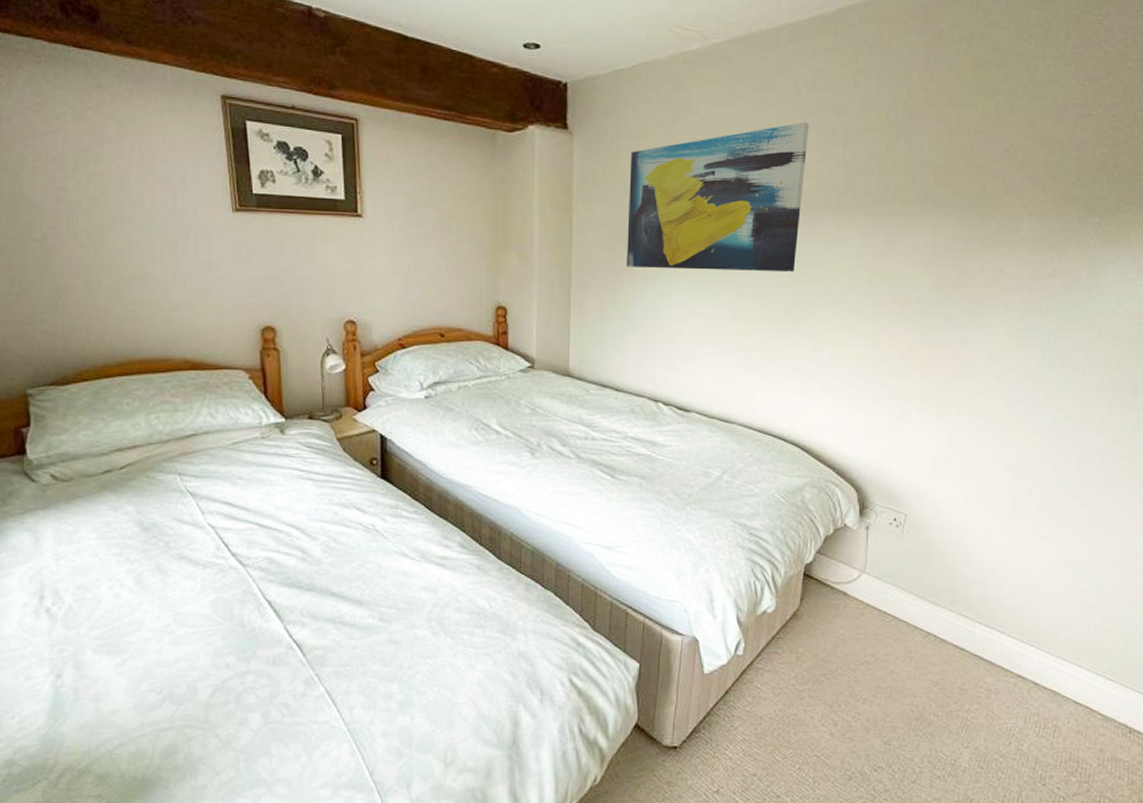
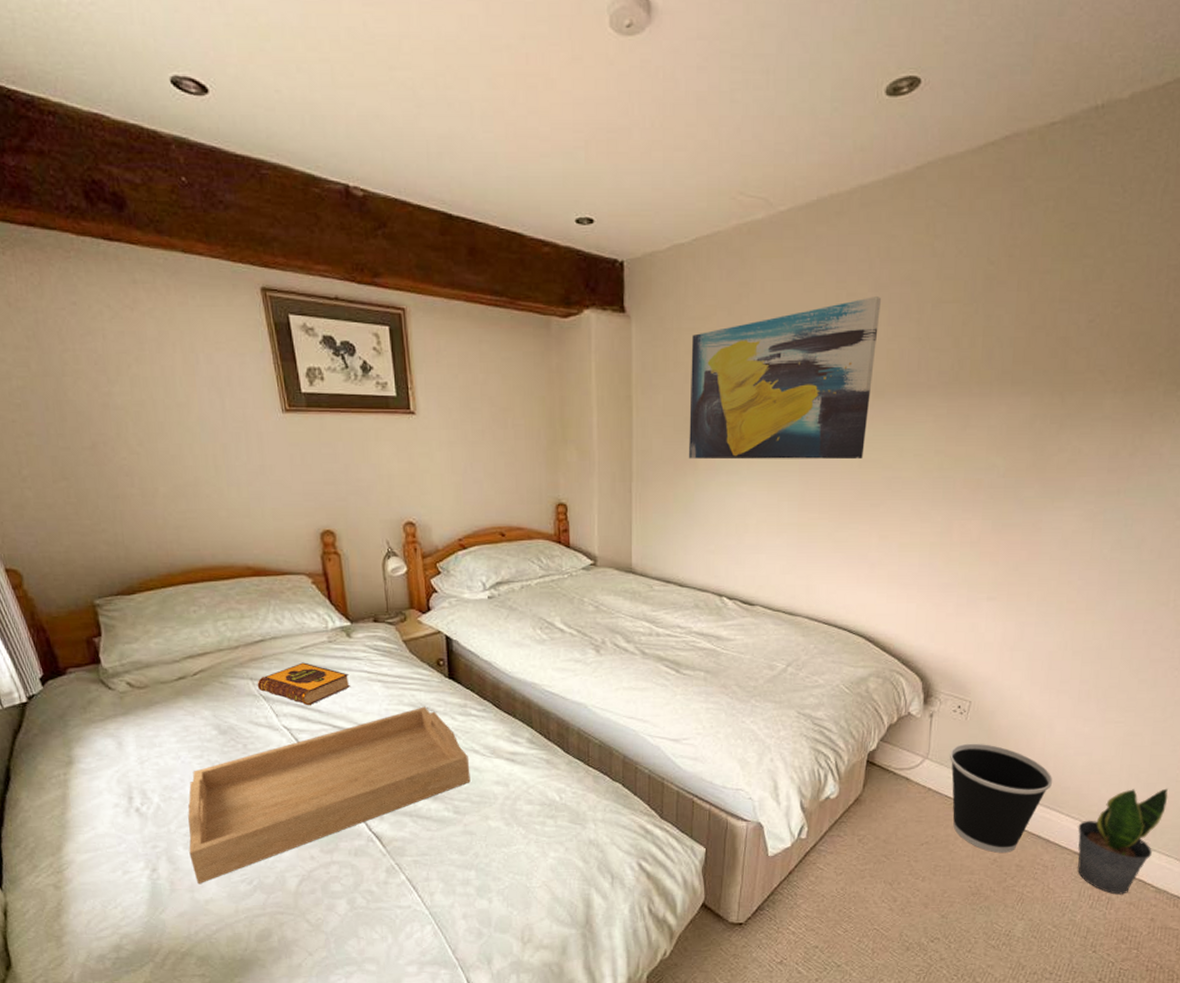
serving tray: none [98,507,398,693] -> present [188,706,471,885]
hardback book: none [185,458,280,504] -> present [257,662,350,706]
wastebasket: none [887,557,992,674] -> present [950,743,1053,853]
potted plant: none [1020,609,1109,722] -> present [1077,788,1168,895]

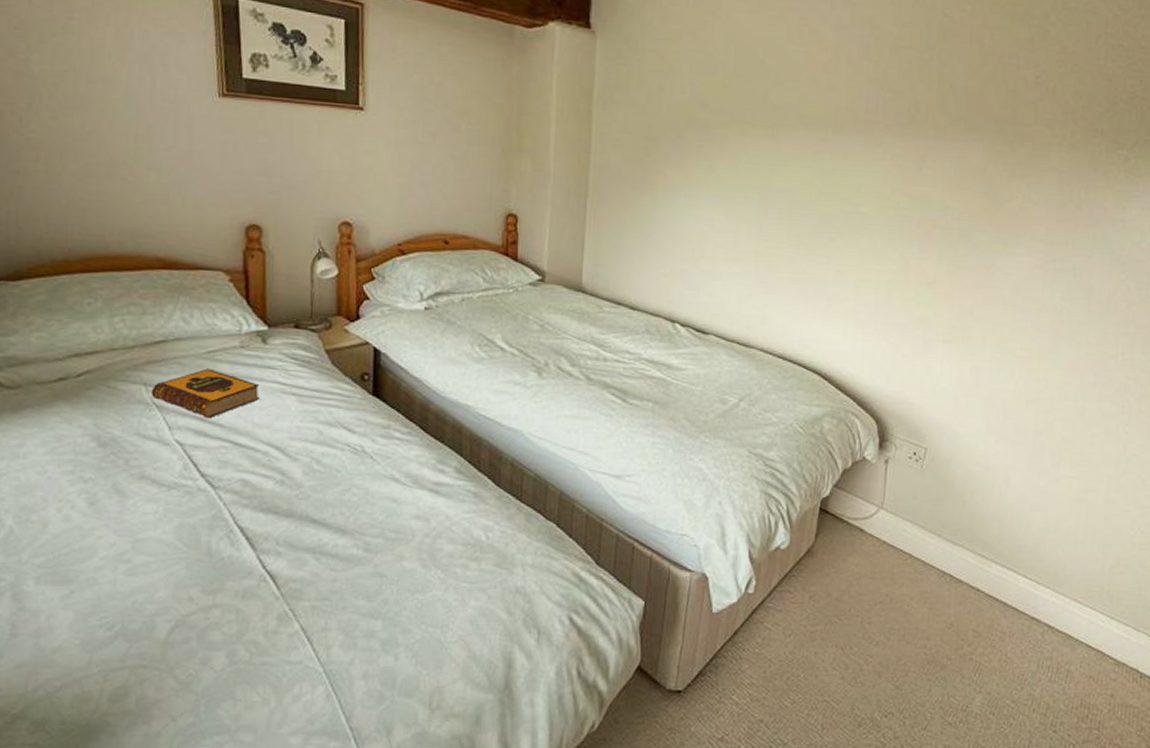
serving tray: present [188,706,471,885] -> none [40,425,387,629]
wall art: present [689,297,881,460] -> none [647,36,842,192]
wastebasket: present [950,743,1053,853] -> none [905,493,1010,616]
potted plant: present [1077,788,1168,895] -> none [1035,550,1124,667]

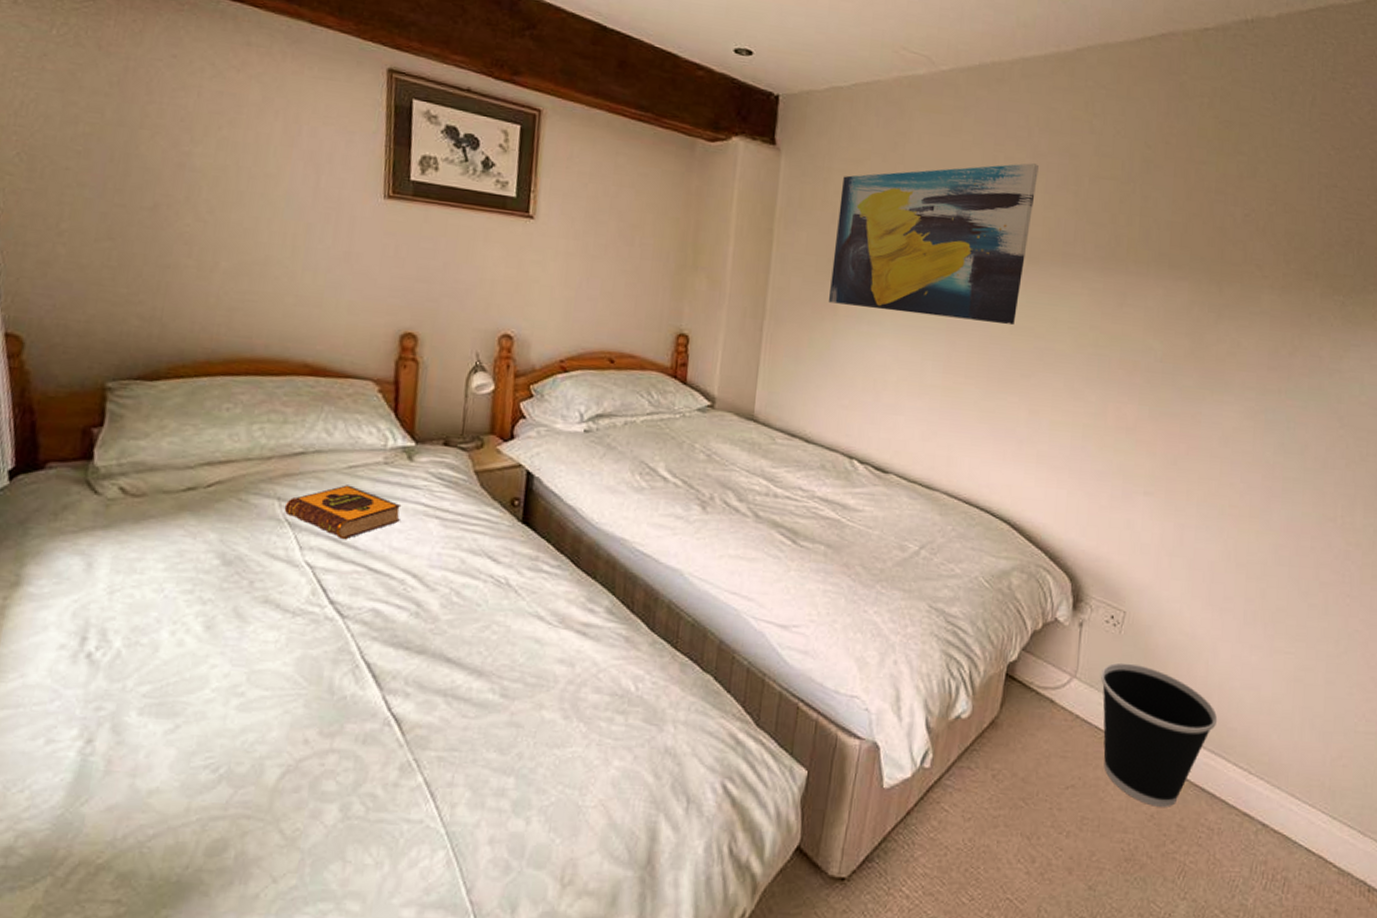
wall art: none [647,36,842,192] -> present [829,163,1039,326]
wastebasket: none [905,493,1010,616] -> present [1101,662,1218,807]

